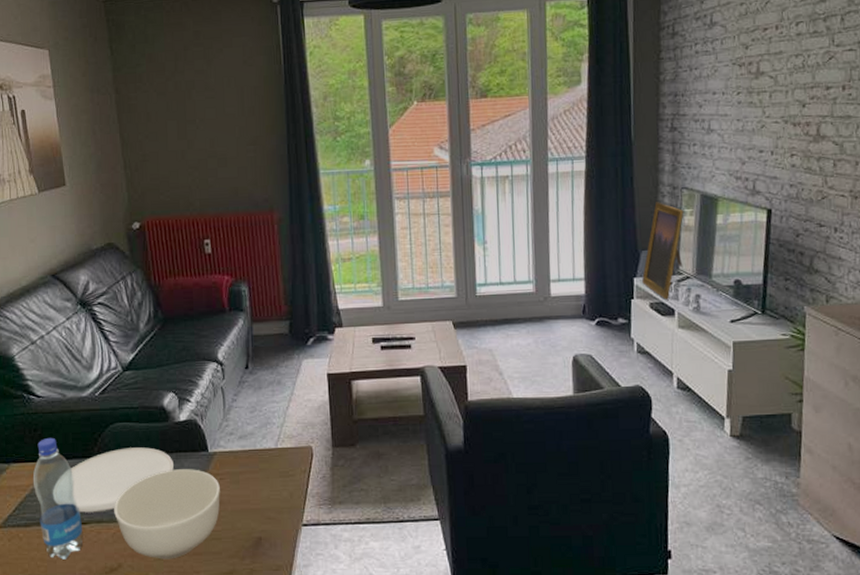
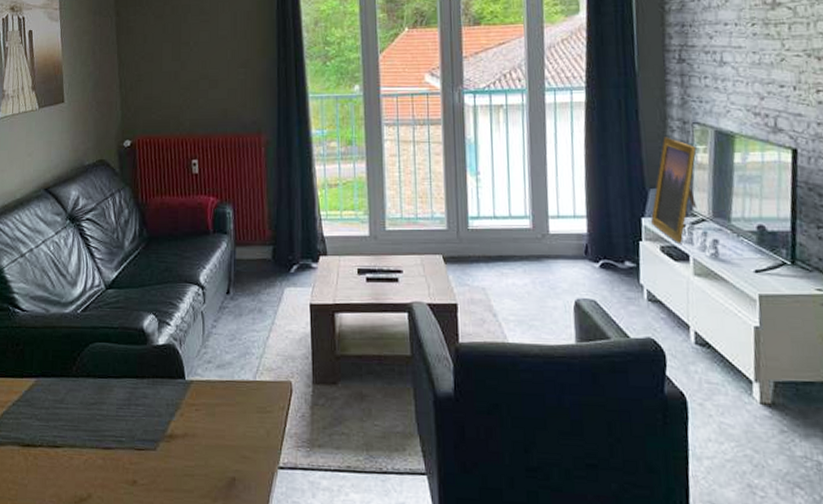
bottle: present [32,437,84,560] -> none [11,353,56,484]
plate: present [70,447,174,513] -> none [48,369,150,436]
bowl: present [114,469,220,560] -> none [87,396,195,494]

